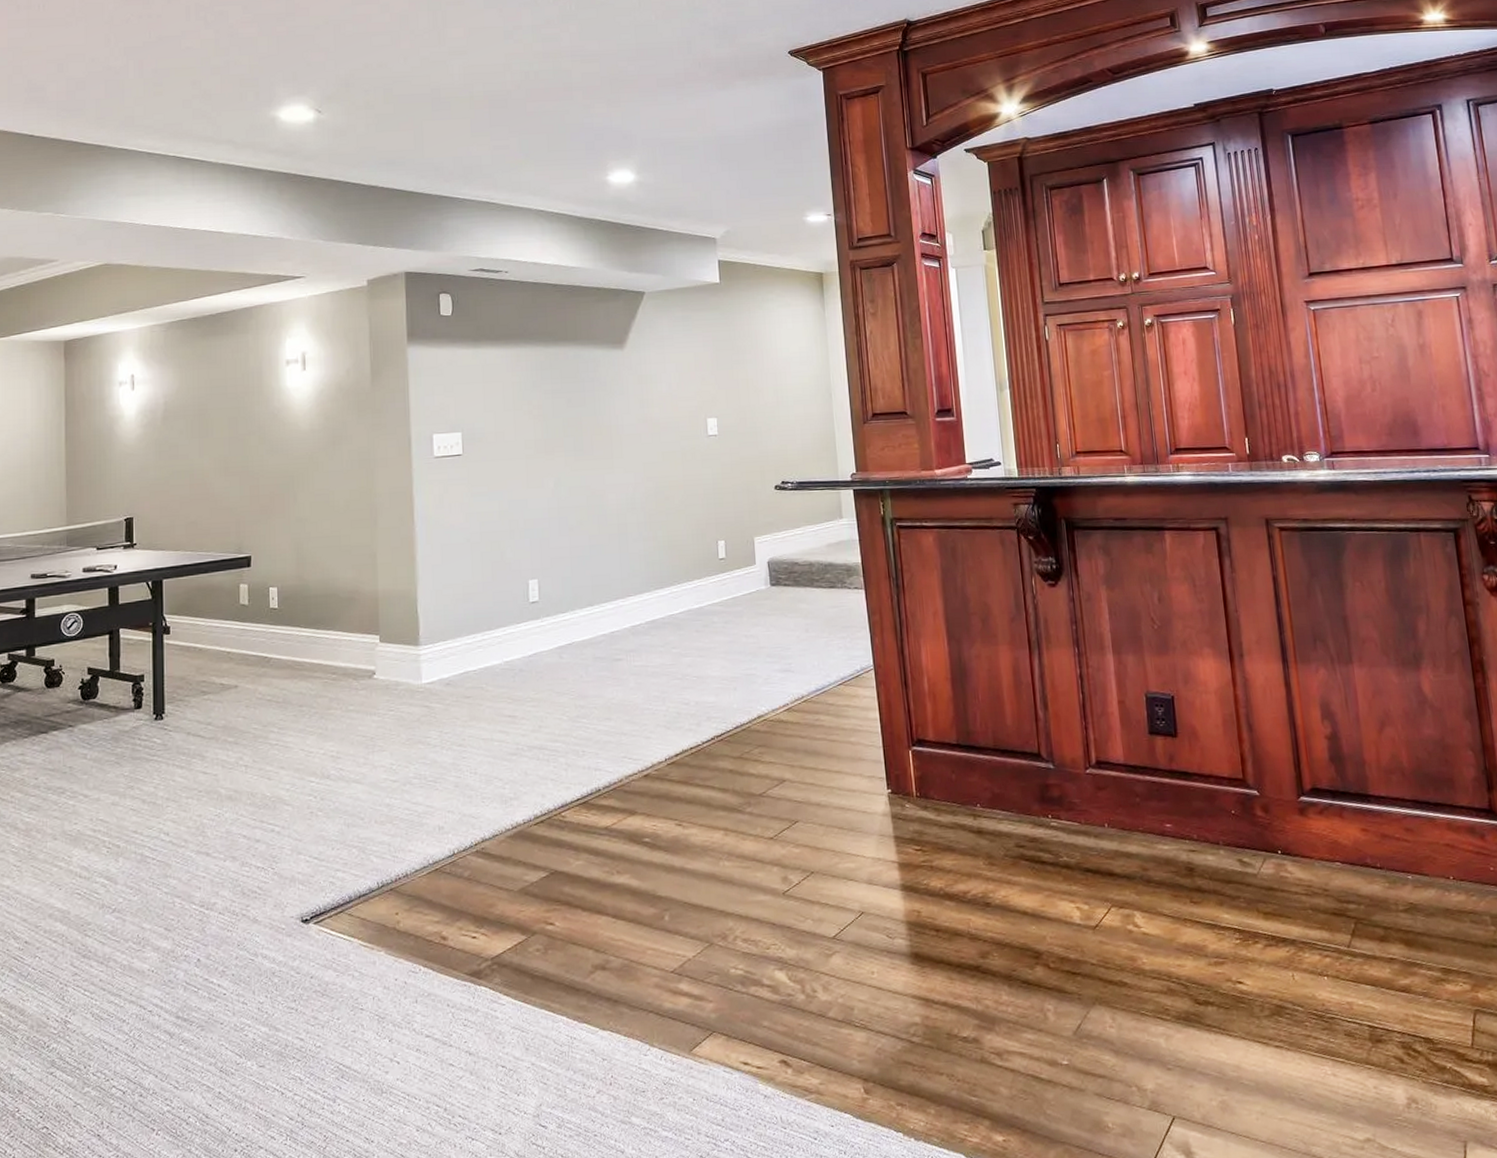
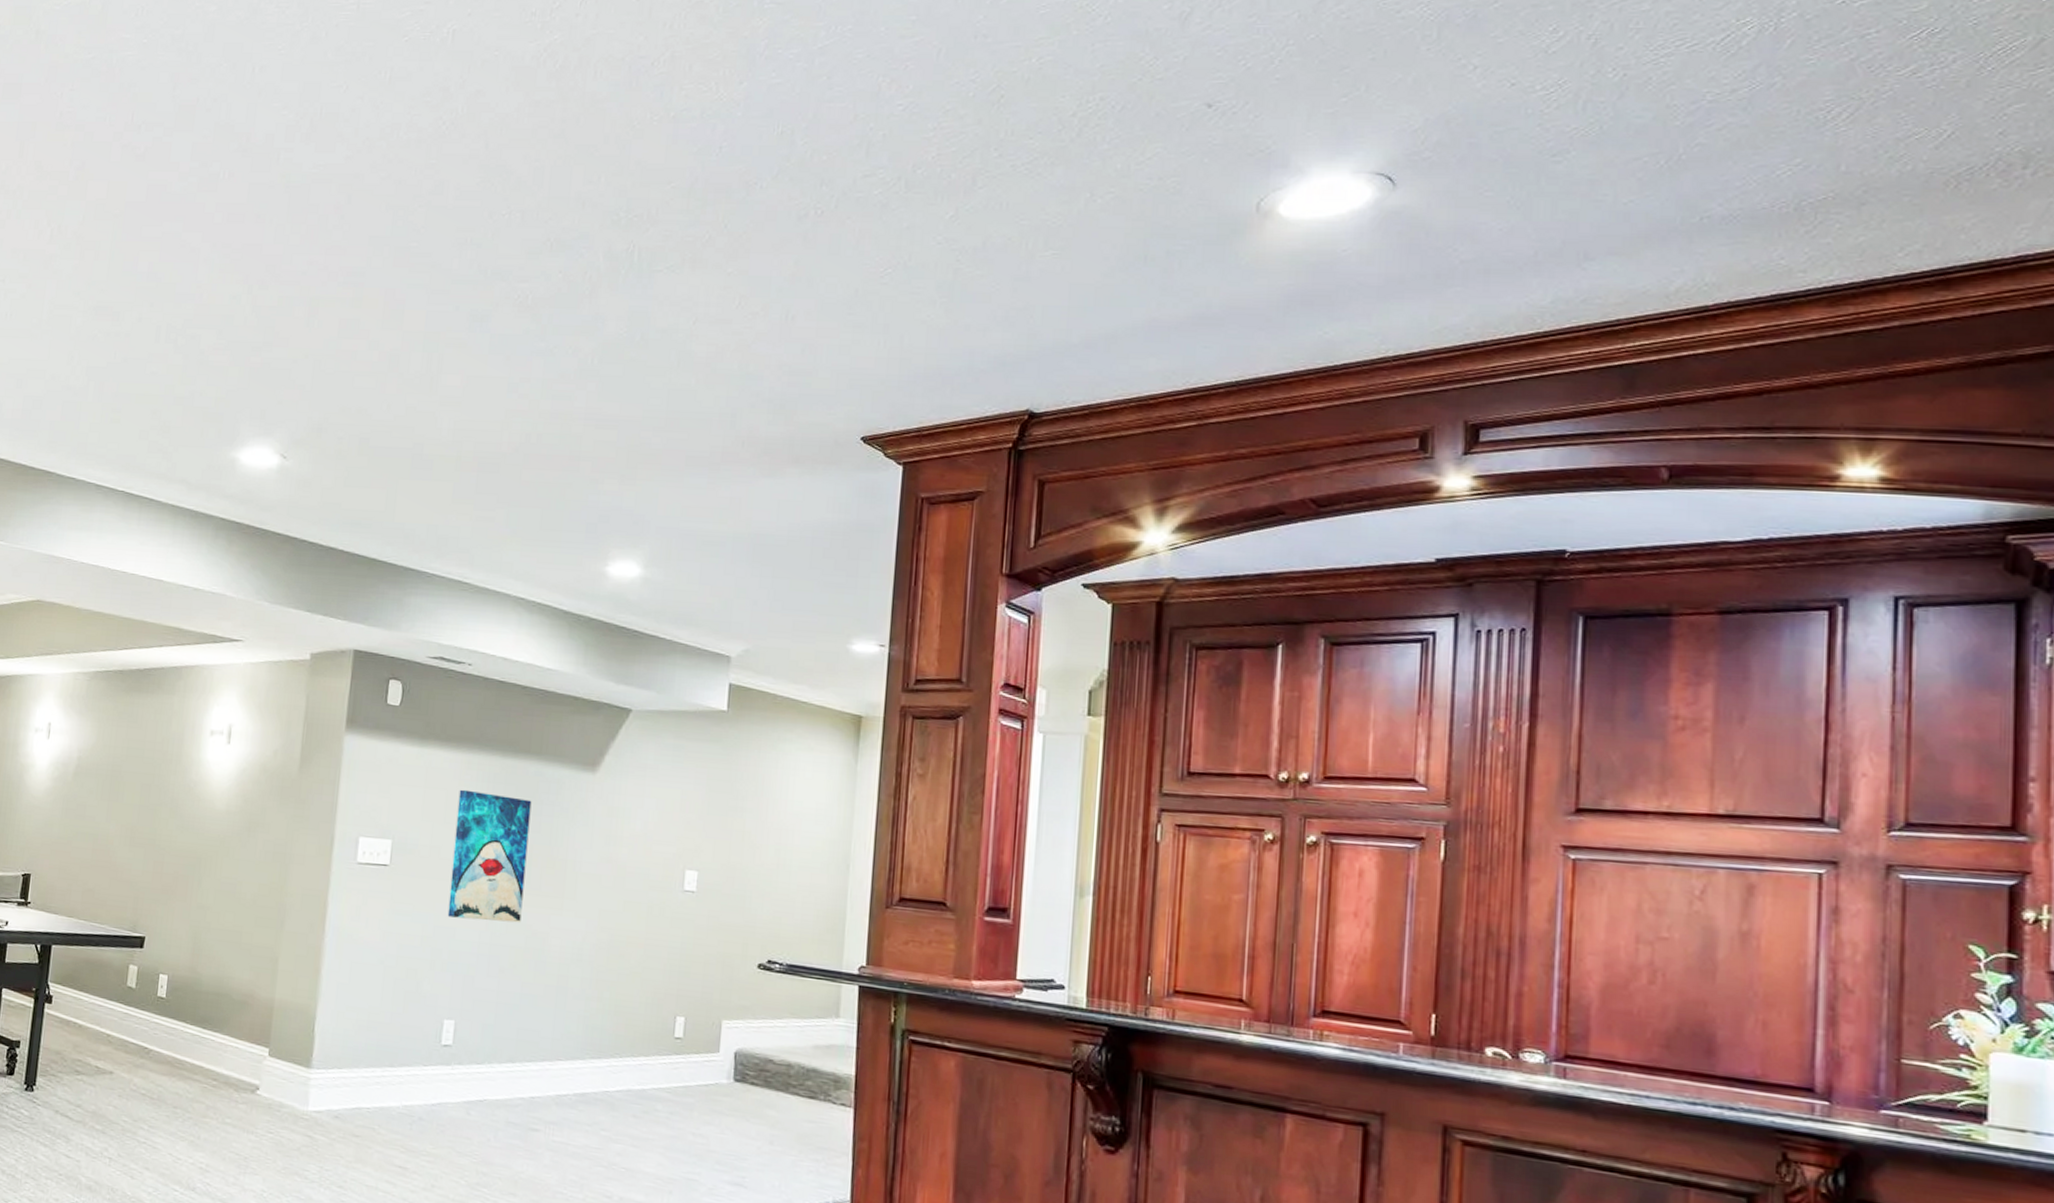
wall art: none [513,379,581,491] -> present [447,789,532,923]

